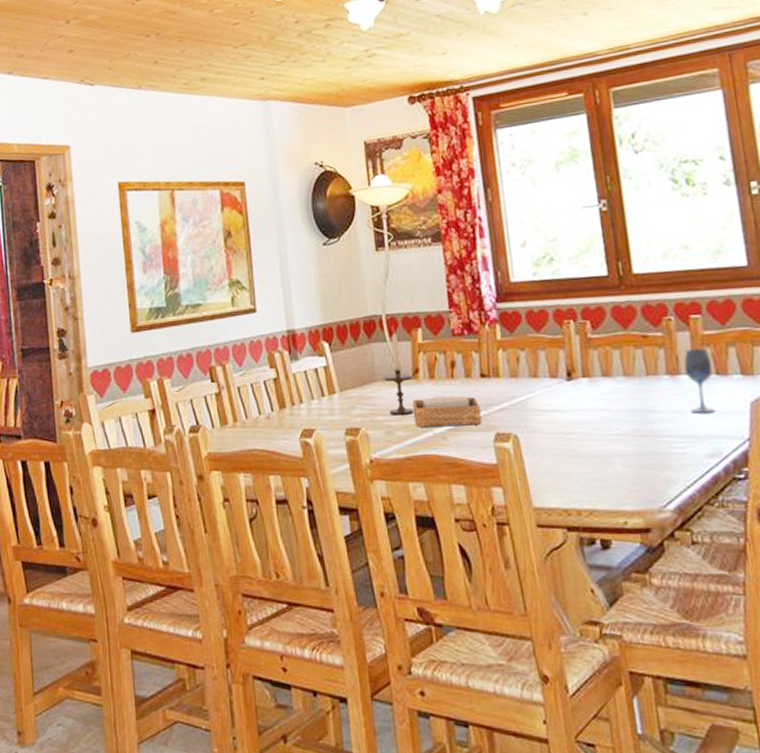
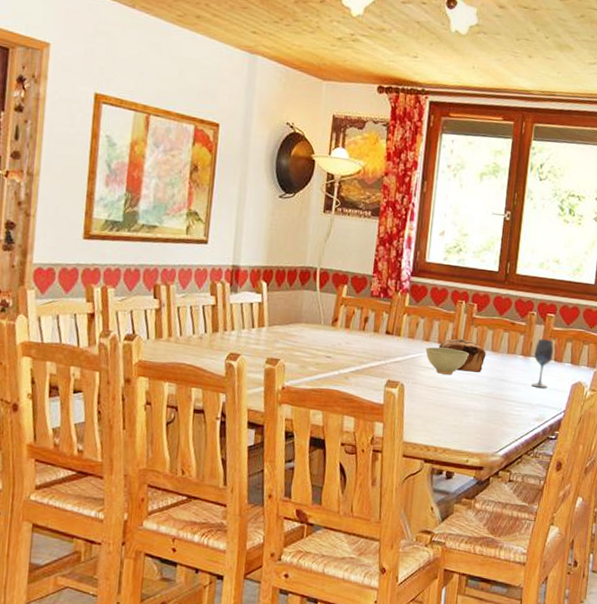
candlestick: present [384,325,414,416] -> none [306,278,333,355]
napkin holder: present [412,395,482,427] -> none [326,343,381,372]
bowl: none [535,381,596,416] -> present [425,346,470,375]
bread loaf: none [552,367,618,408] -> present [439,338,486,373]

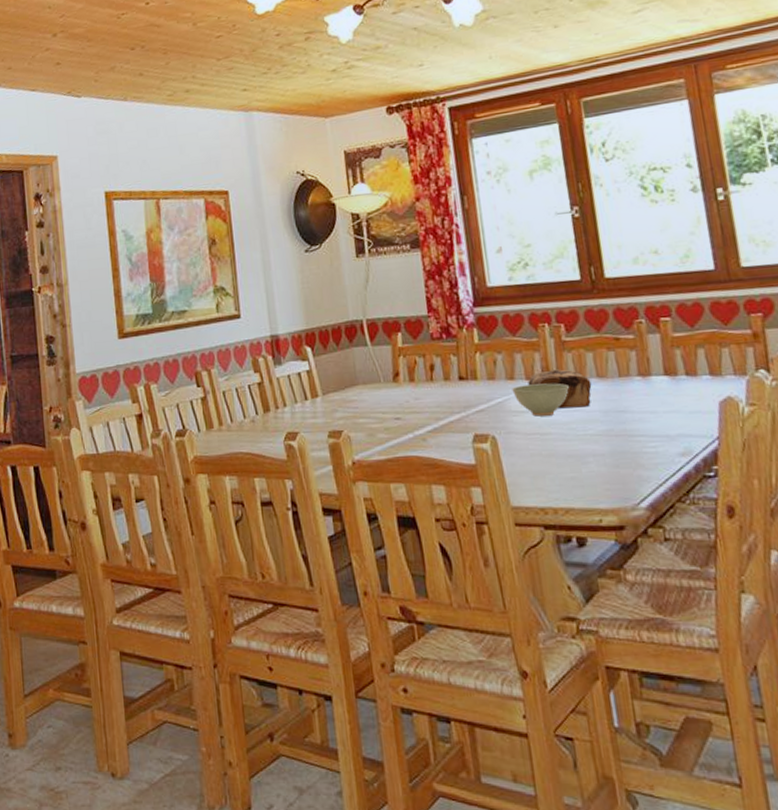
wineglass: present [531,338,554,388] -> none [655,350,685,413]

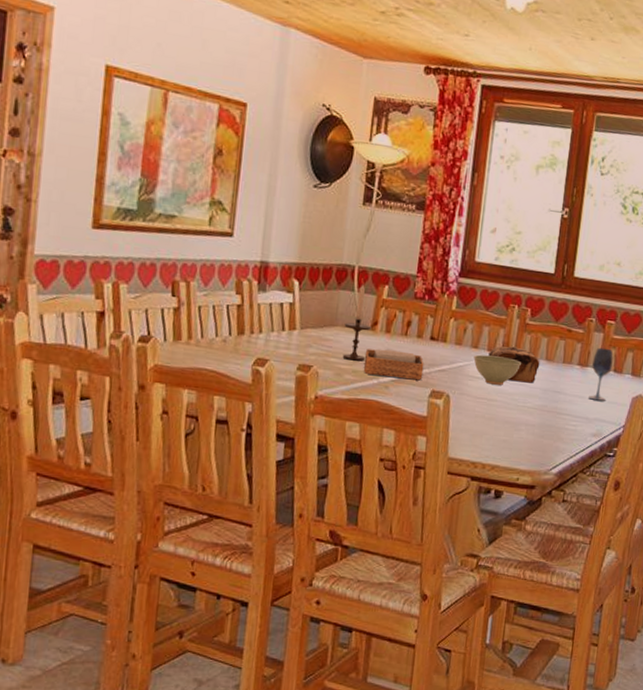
candlestick: none [365,329,395,418] -> present [342,277,372,362]
napkin holder: none [393,398,461,429] -> present [364,349,424,381]
wineglass: none [655,350,685,413] -> present [589,347,614,401]

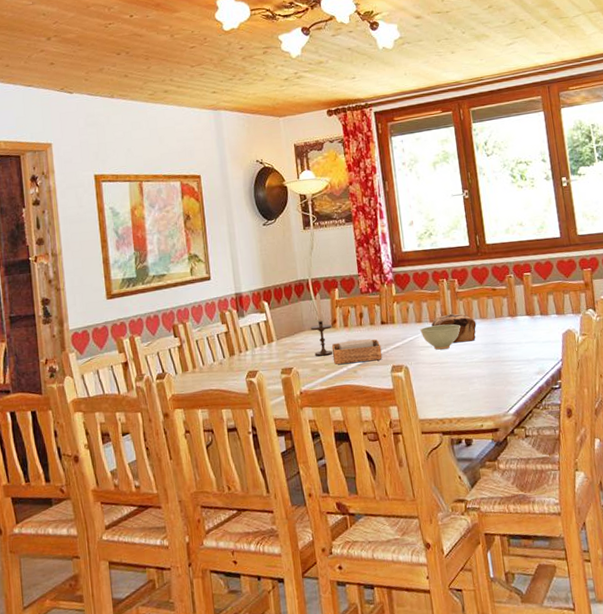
wineglass: present [589,347,614,401] -> none [520,296,540,344]

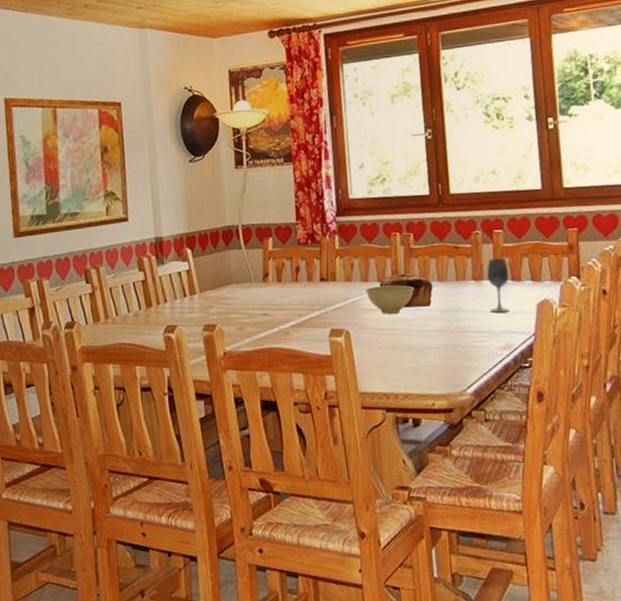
candlestick: present [310,286,333,357] -> none [238,234,264,314]
napkin holder: present [331,339,383,365] -> none [261,296,320,324]
wineglass: none [520,296,540,344] -> present [486,258,509,313]

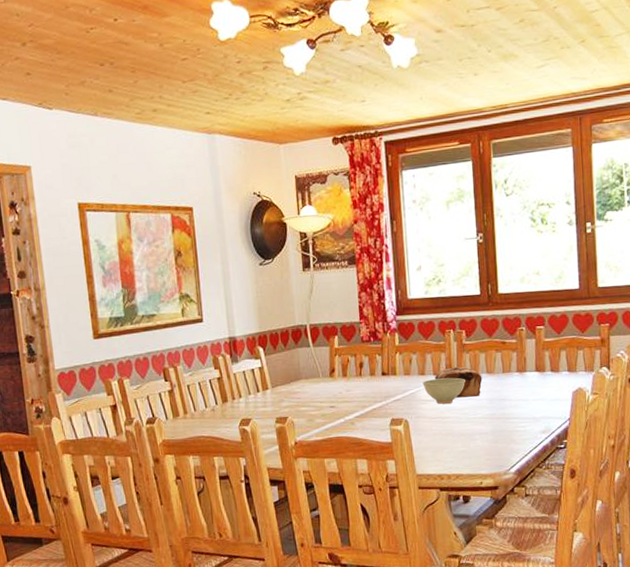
wineglass: present [486,258,509,313] -> none [529,351,549,401]

